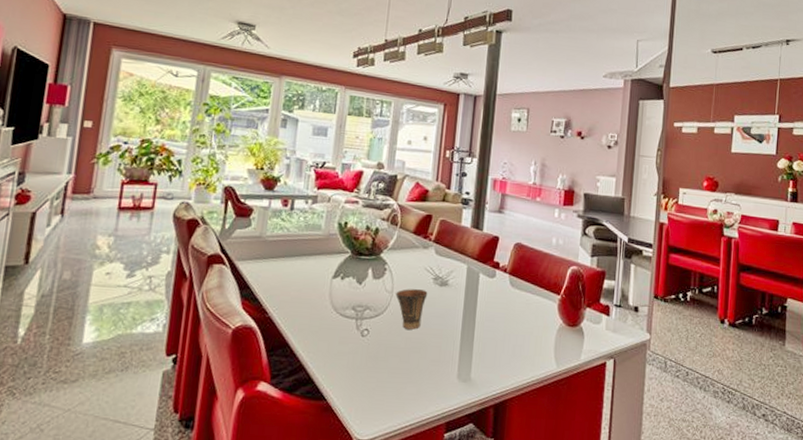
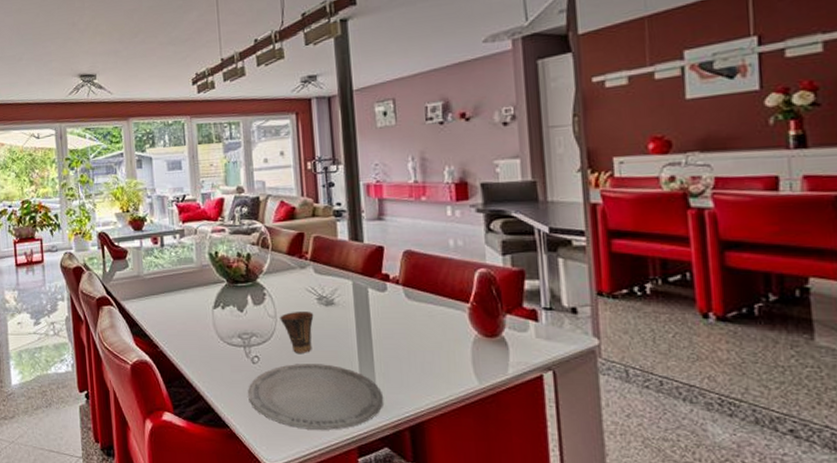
plate: none [351,339,477,406] -> present [248,364,384,430]

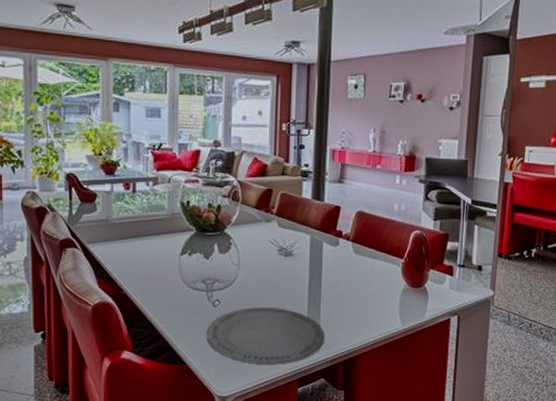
cup: present [280,312,314,353] -> none [242,261,273,298]

